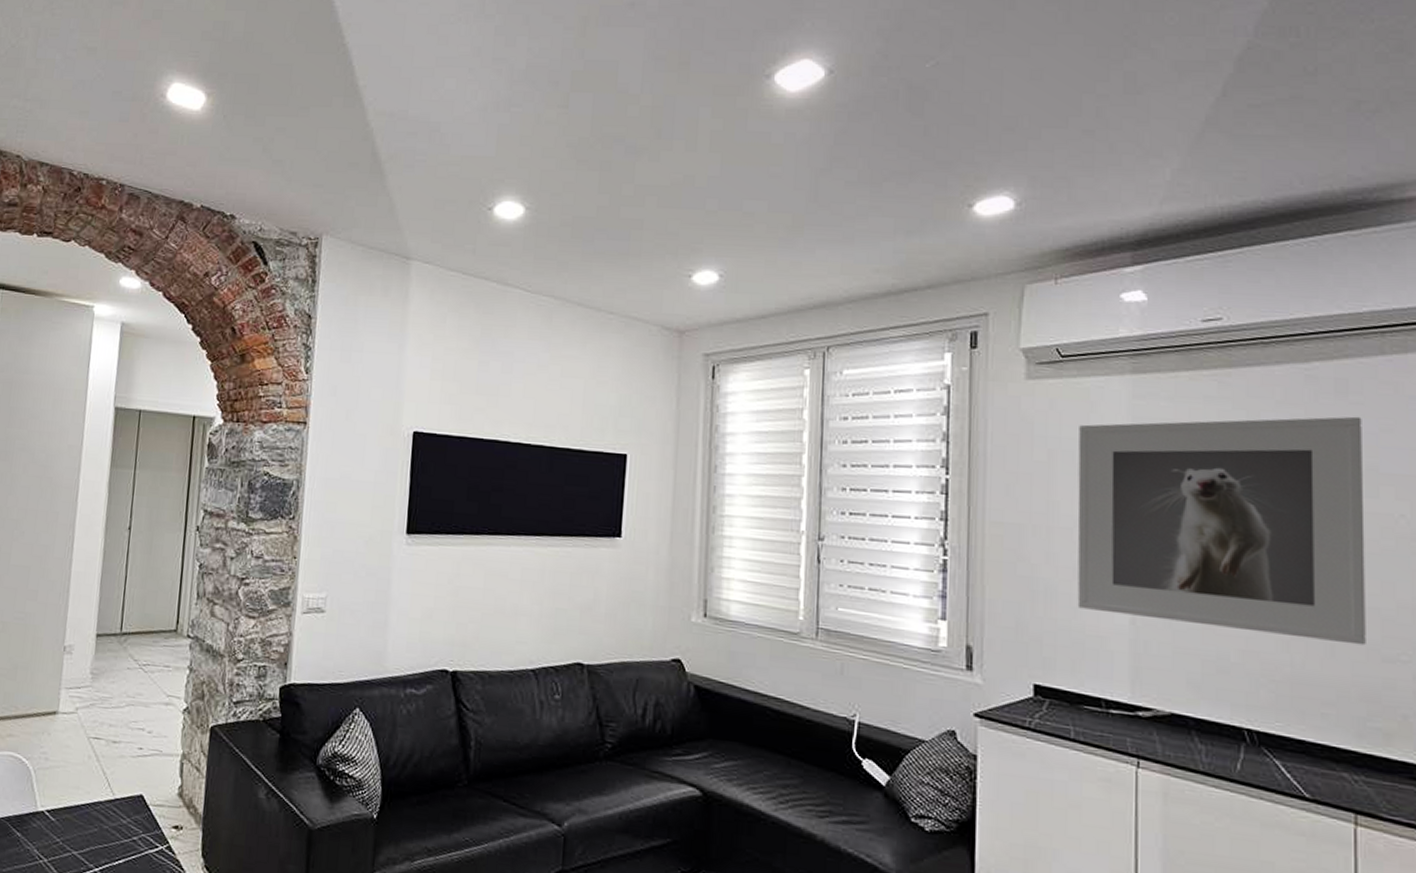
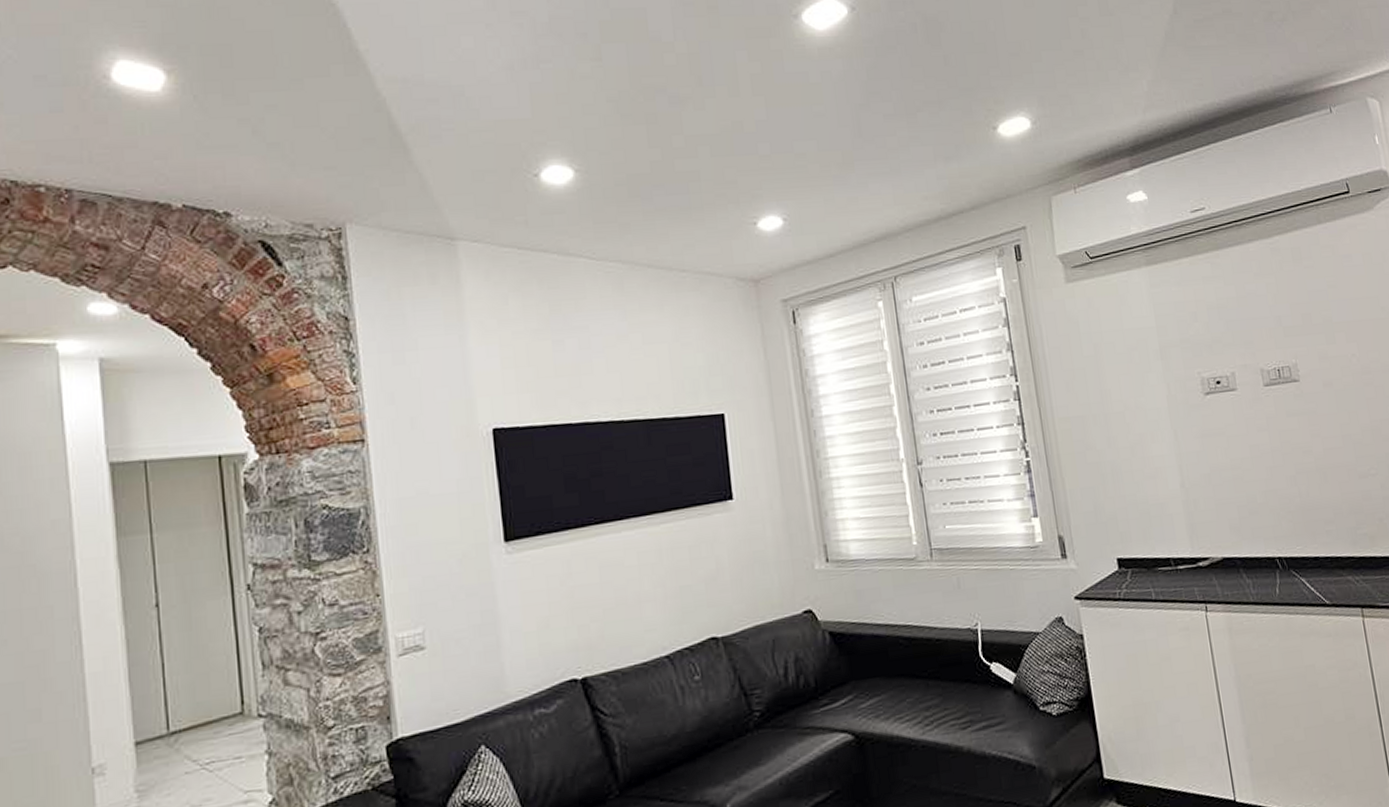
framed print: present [1077,416,1366,646] -> none [1114,278,1346,482]

